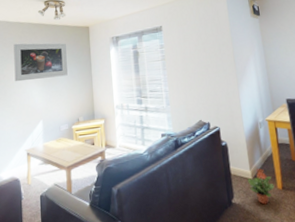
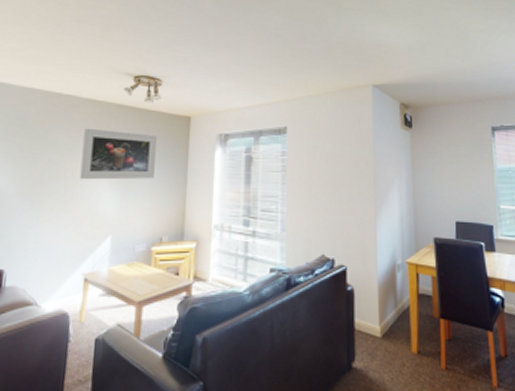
potted plant: present [247,169,275,205] -> none [375,325,408,373]

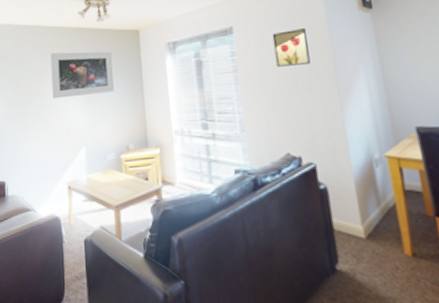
wall art: none [323,138,354,172] -> present [272,28,311,67]

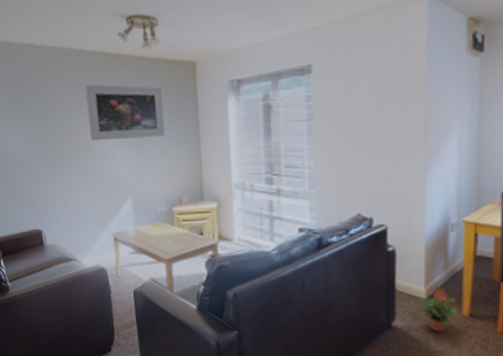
wall art: present [272,28,311,67] -> none [358,72,399,118]
potted plant: none [358,224,400,276] -> present [419,287,458,333]

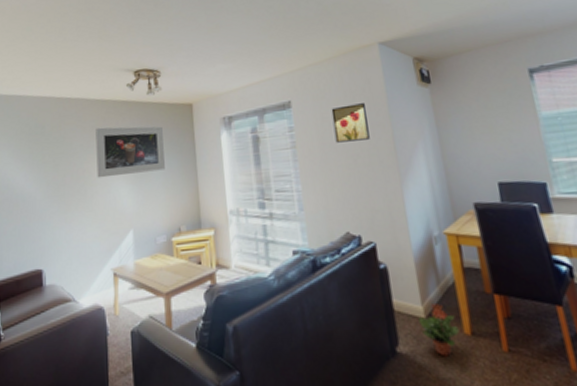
wall art: none [358,72,399,118] -> present [331,103,370,143]

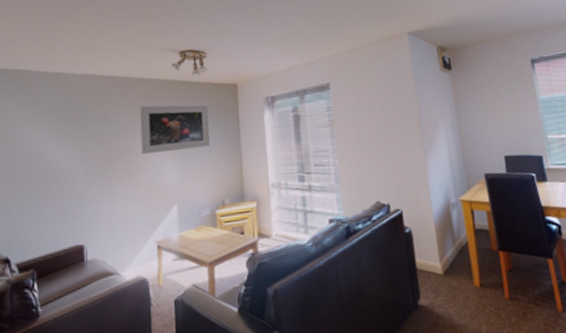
wall art: present [331,103,370,143] -> none [365,86,399,122]
potted plant: present [418,304,460,357] -> none [437,261,471,307]

